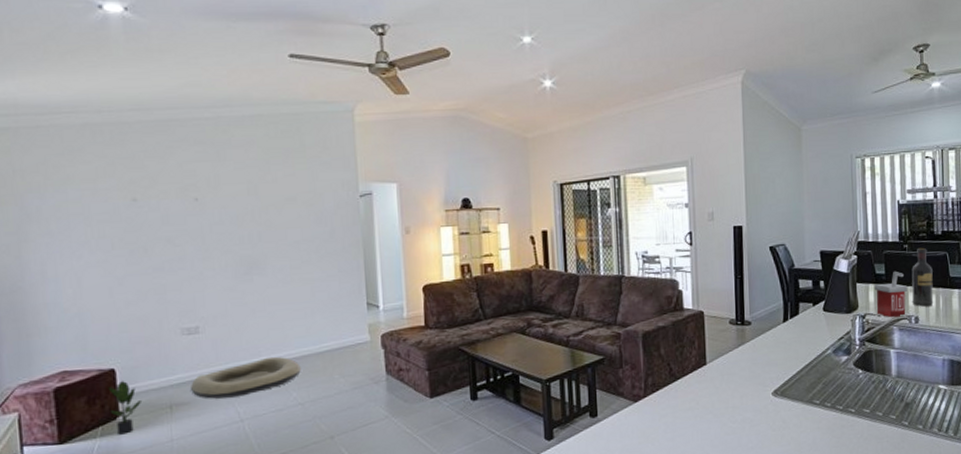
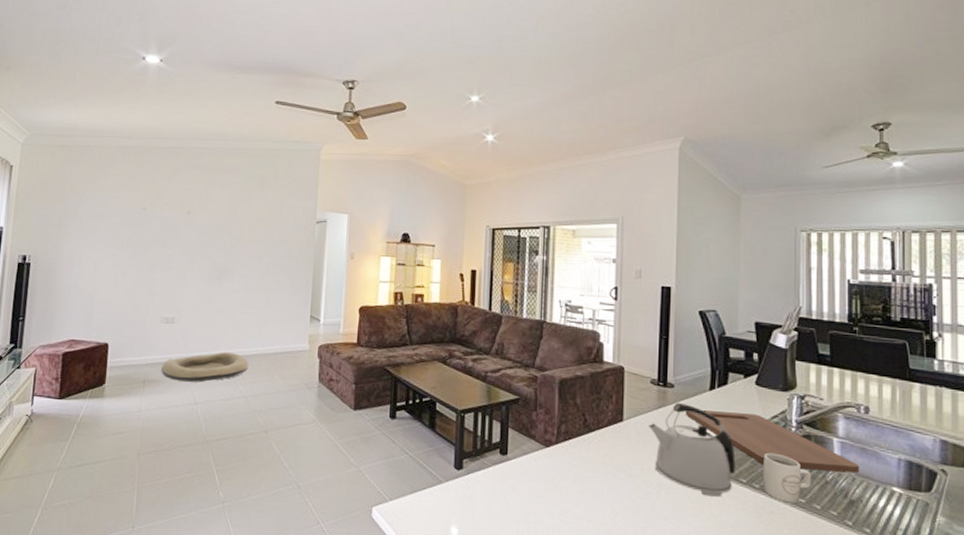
potted plant: present [108,380,143,435] -> none [99,353,124,400]
kettle: none [730,338,810,422] -> present [649,403,736,497]
cutting board: none [763,338,913,384] -> present [686,409,860,474]
mug: none [832,372,873,415] -> present [762,452,811,504]
soap dispenser: present [874,271,908,318] -> none [817,353,857,404]
wine bottle: present [912,247,933,308] -> none [862,332,888,399]

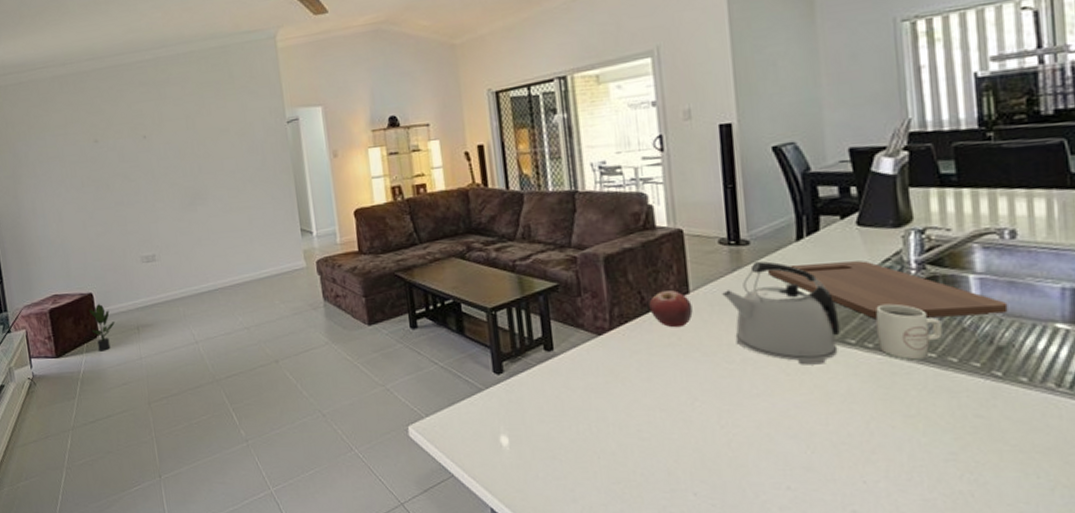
potted plant: none [99,353,124,400] -> present [88,303,116,352]
dog bed: present [161,351,249,383] -> none [152,282,245,322]
fruit: none [590,416,624,450] -> present [649,290,693,328]

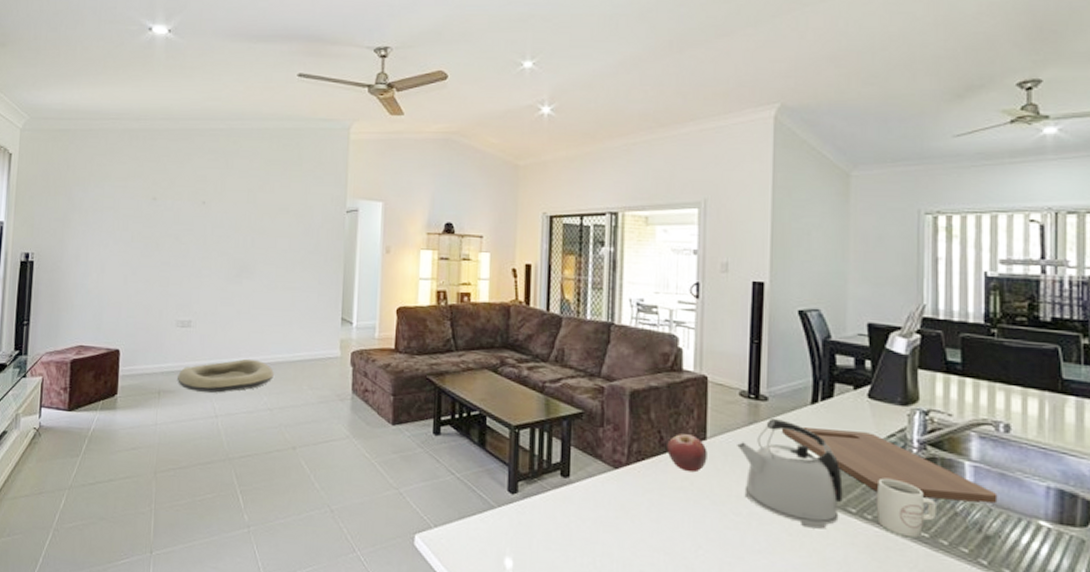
potted plant: present [88,303,116,352] -> none [110,361,137,412]
dog bed: none [152,282,245,322] -> present [178,358,274,393]

